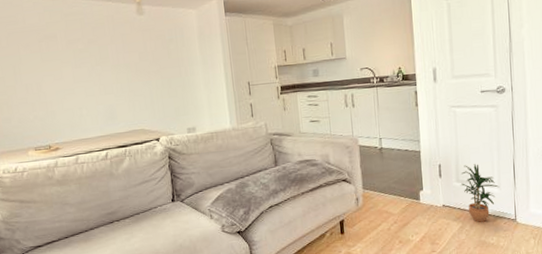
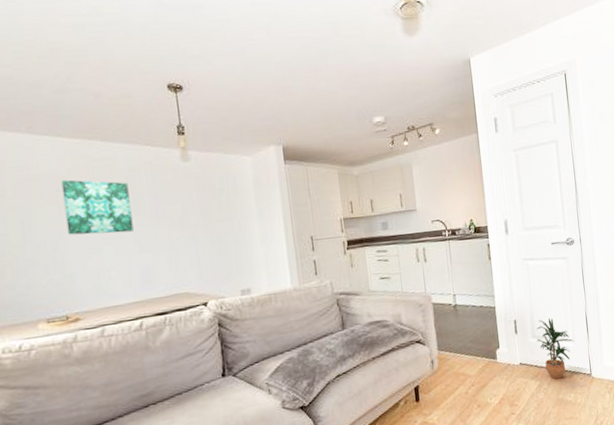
wall art: none [42,32,100,79] -> present [61,179,134,235]

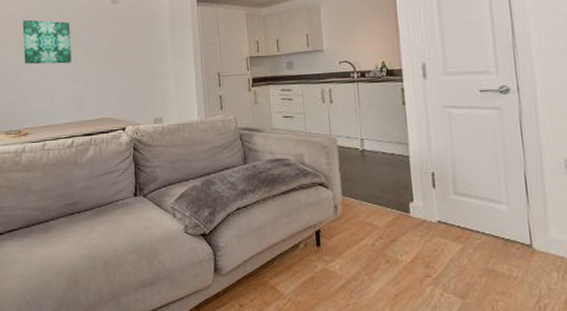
potted plant: present [536,318,574,379] -> none [459,174,509,245]

